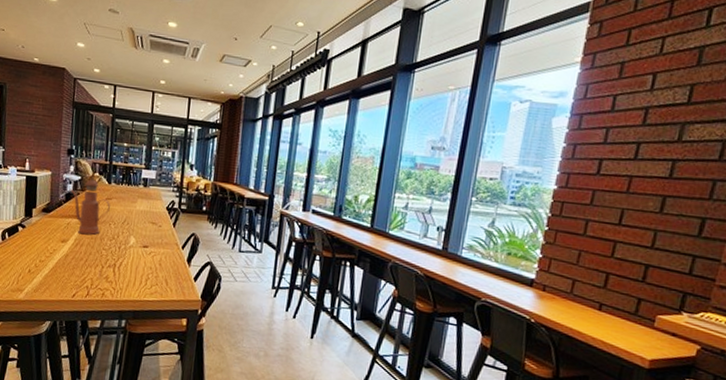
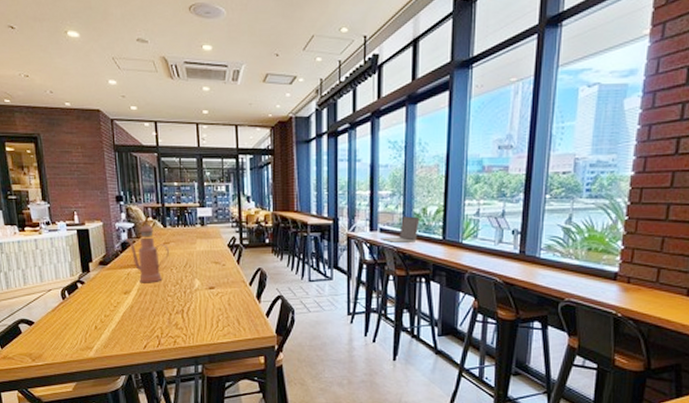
laptop: none [310,201,351,227] -> present [379,216,420,242]

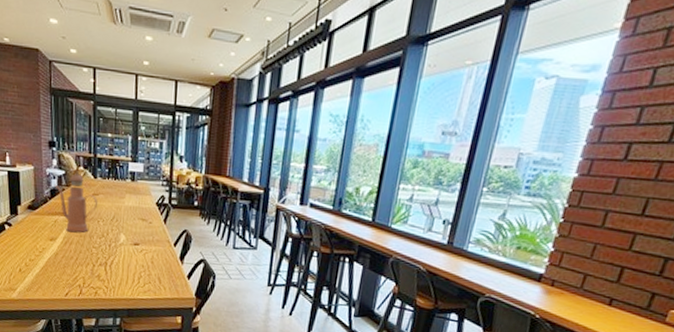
laptop: present [379,216,420,242] -> none [308,193,352,221]

